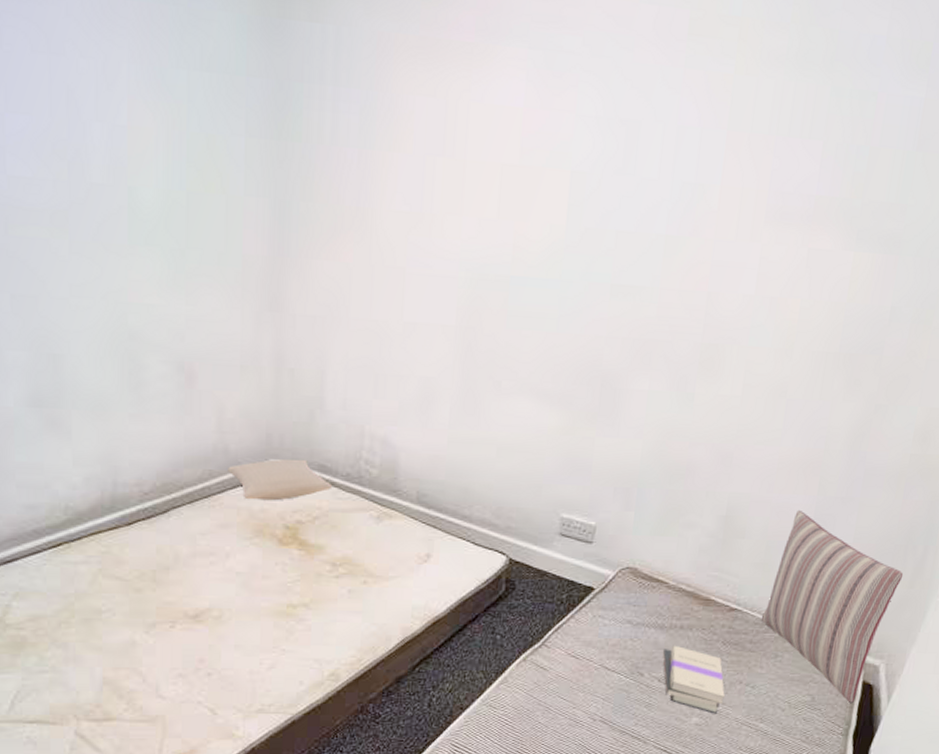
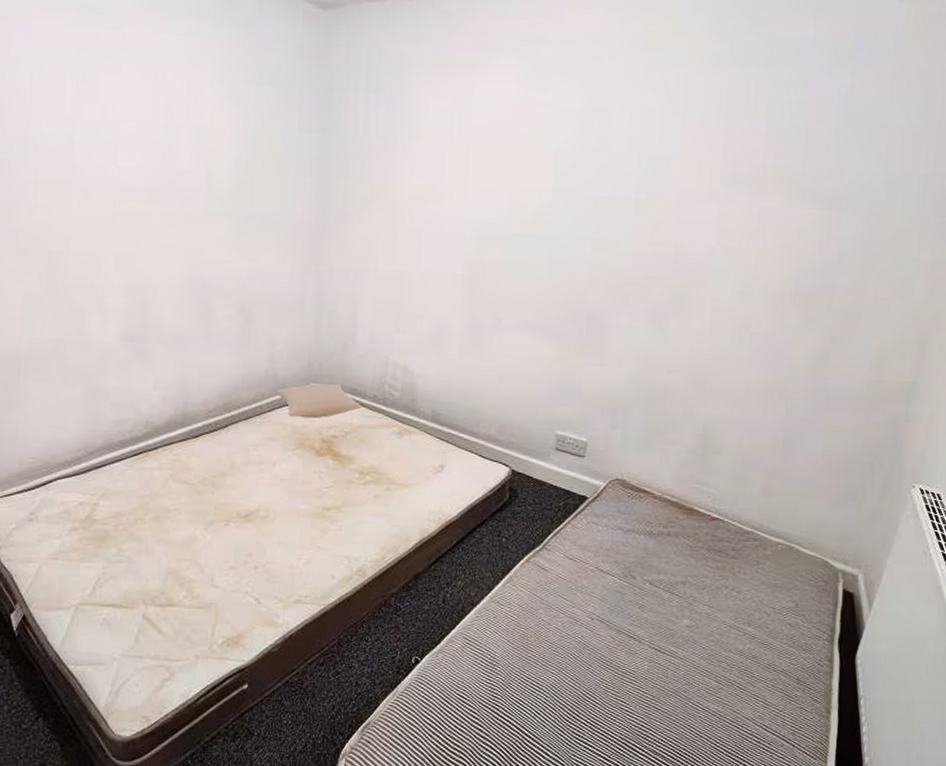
books: present [662,645,725,714] -> none [652,550,712,617]
pillow: present [762,509,904,703] -> none [742,429,873,610]

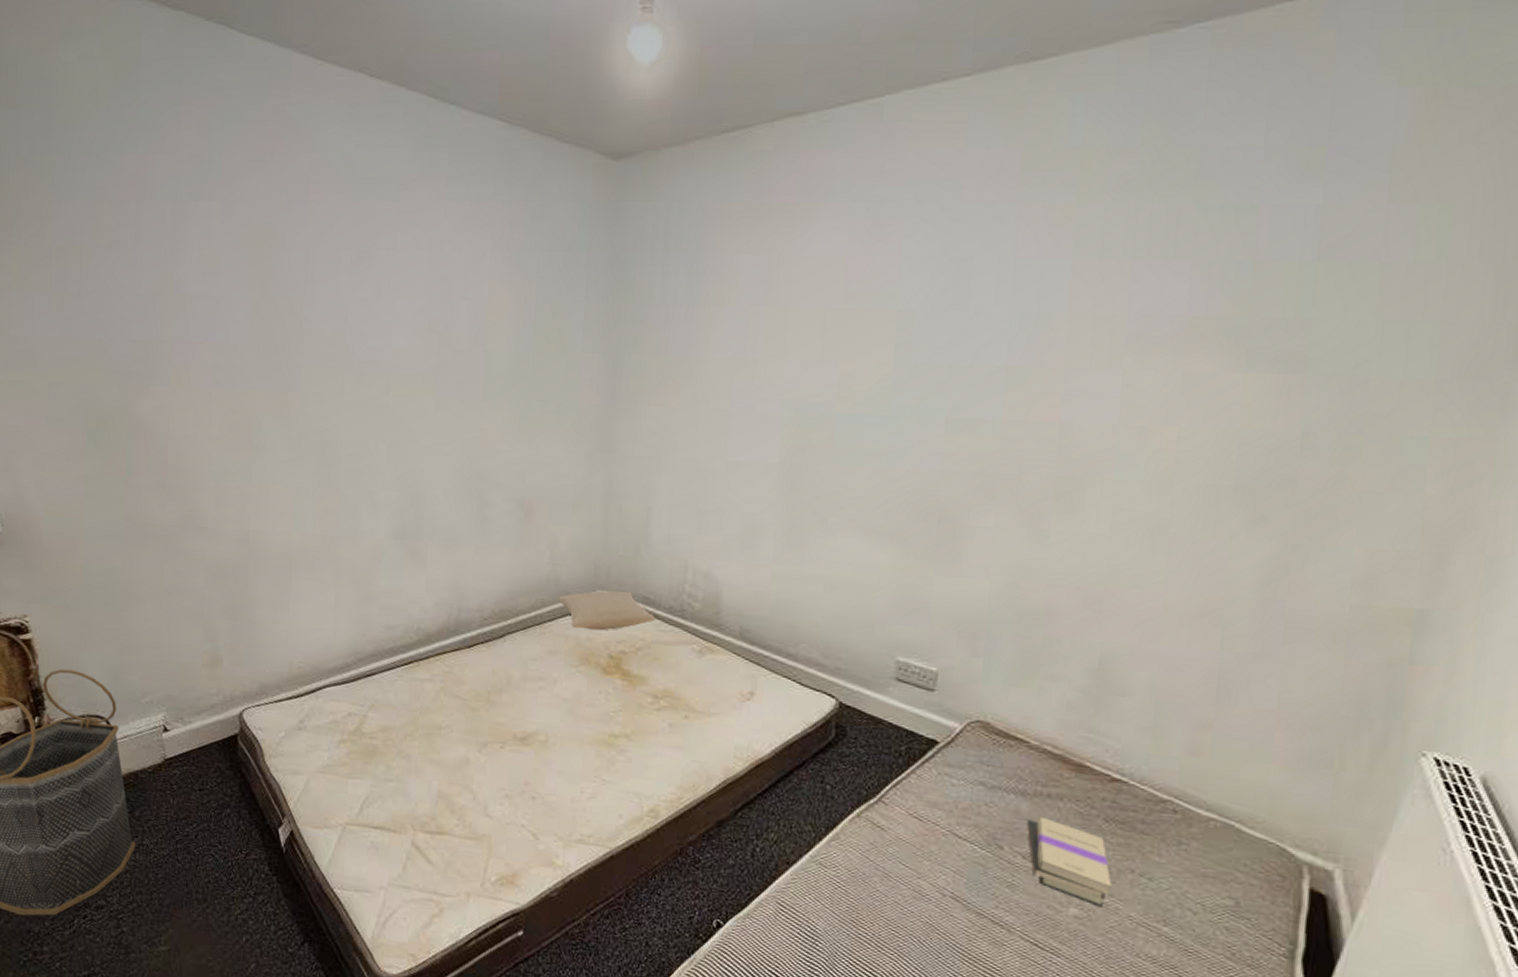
books: none [652,550,712,617] -> present [1026,816,1112,907]

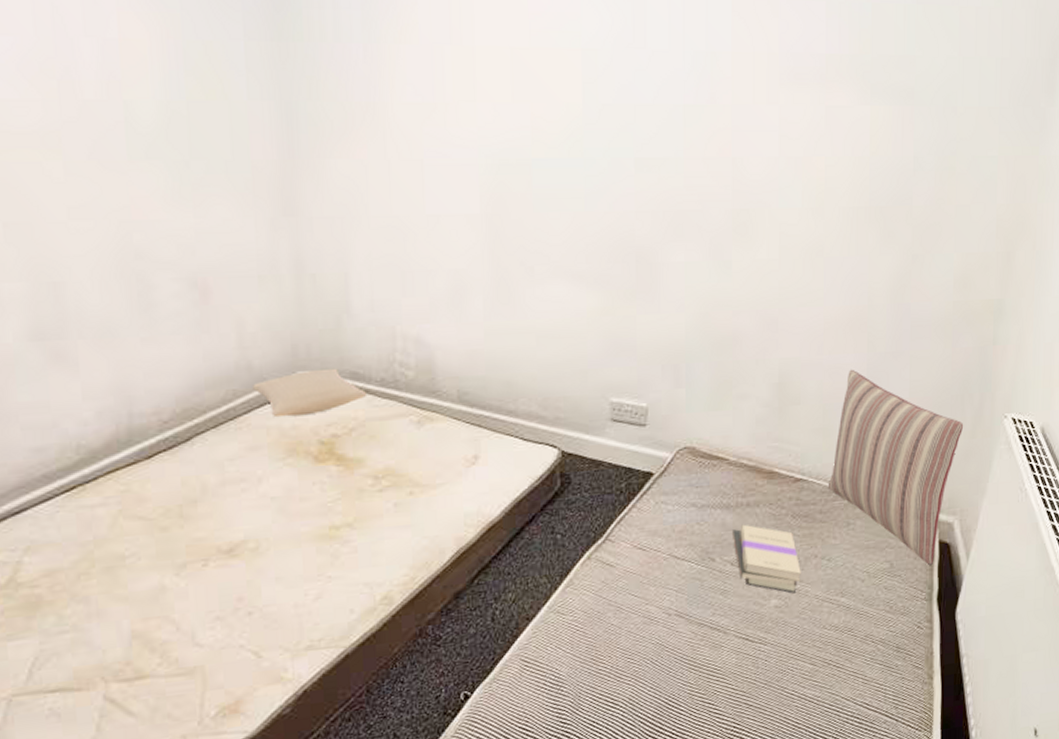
pillow: none [1156,666,1357,916] -> present [829,369,964,565]

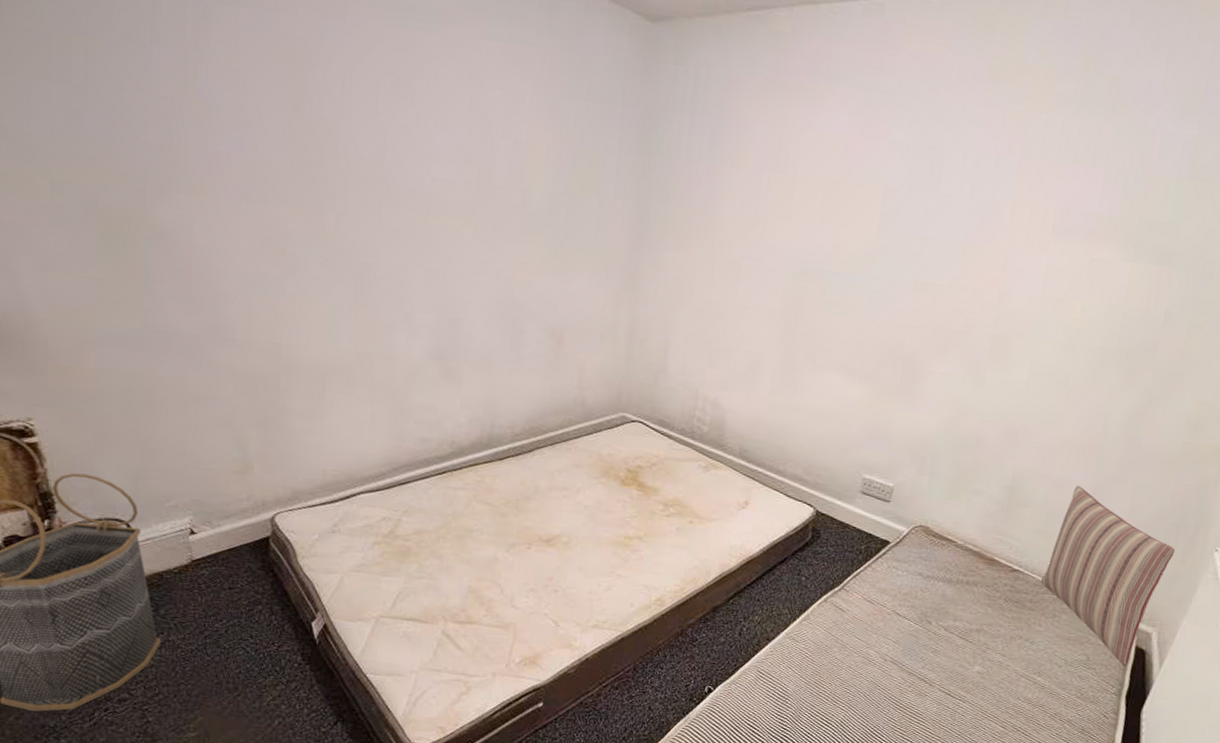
pillow: present [253,368,368,418] -> none [584,413,670,448]
books: present [731,524,801,593] -> none [949,598,1006,665]

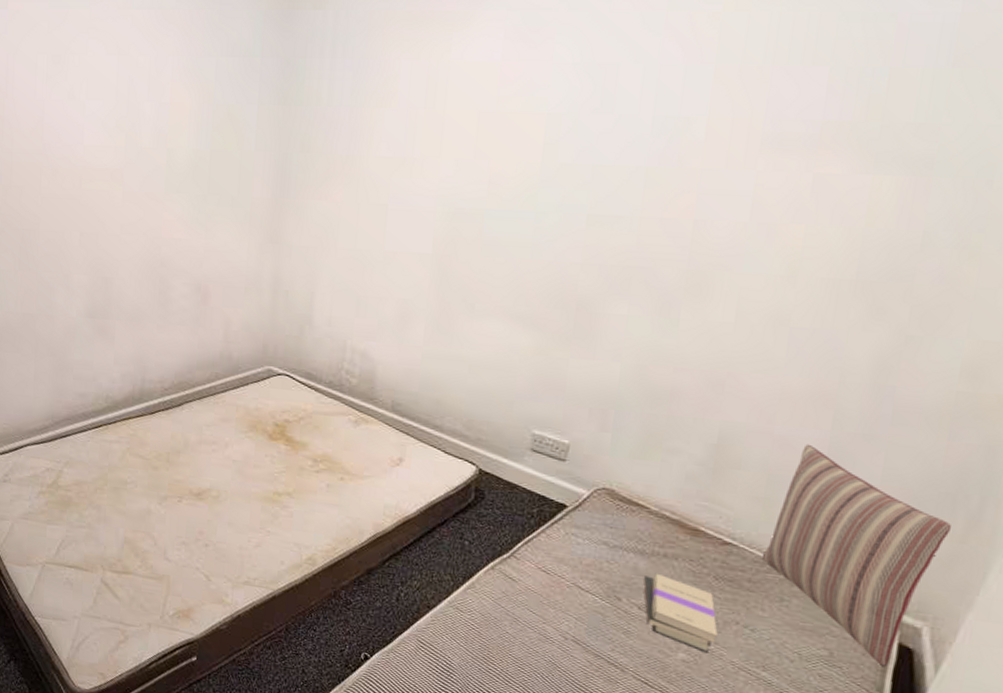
books: none [949,598,1006,665] -> present [642,573,718,653]

